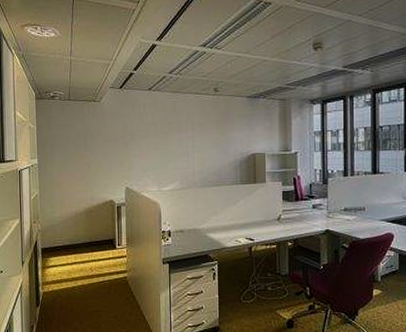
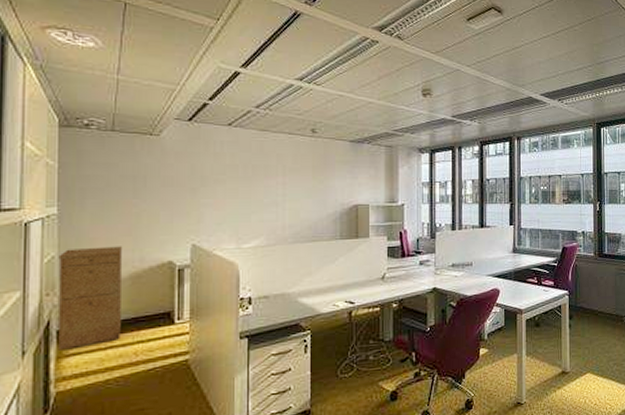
filing cabinet: none [40,188,81,263] -> present [58,246,123,351]

